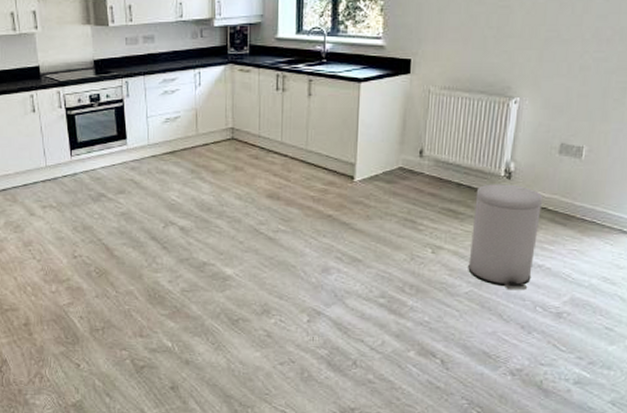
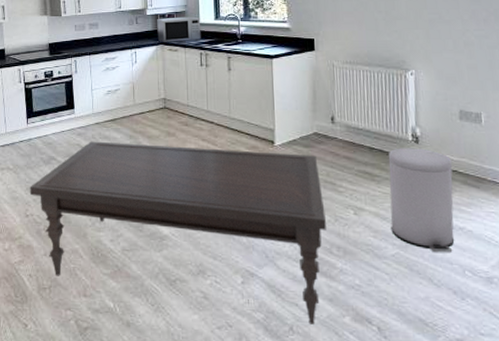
dining table: none [77,176,402,359] -> present [29,141,326,325]
microwave: none [226,29,279,61] -> present [157,16,201,42]

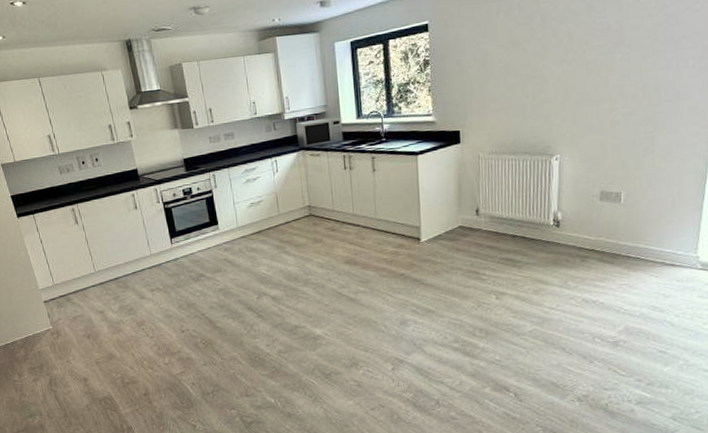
dining table: present [29,141,326,325] -> none [182,248,470,398]
pedal bin: present [388,148,455,253] -> none [529,231,591,325]

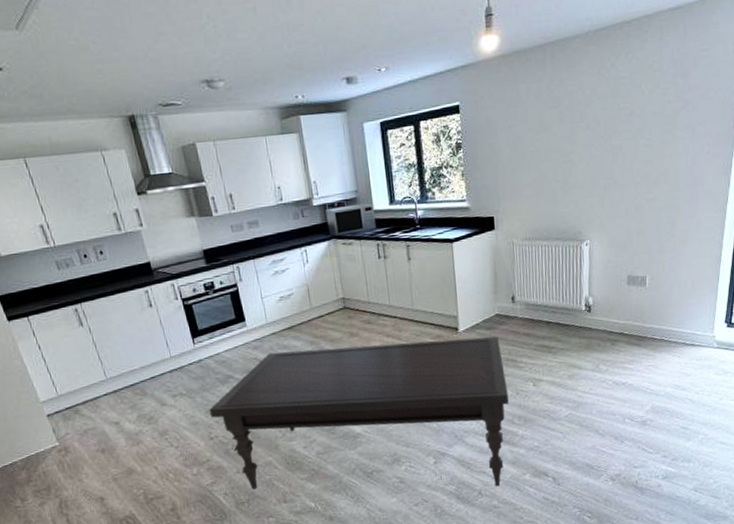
dining table: none [182,248,470,398] -> present [209,336,509,490]

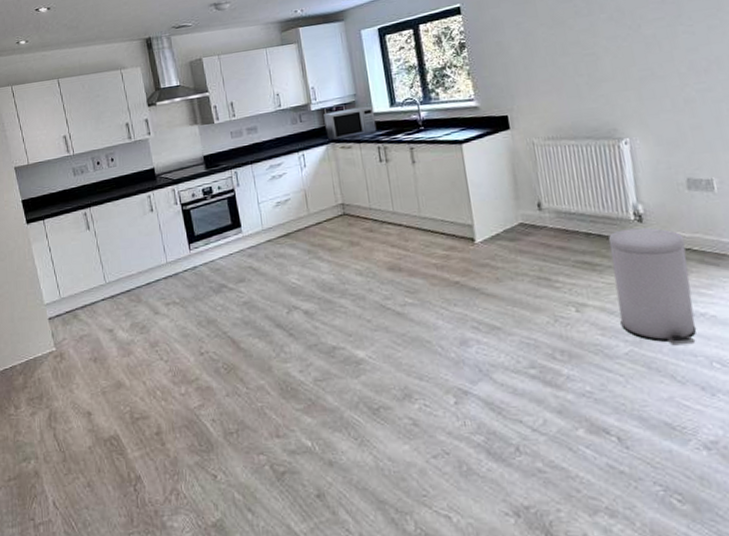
dining table: present [209,336,509,490] -> none [201,249,547,442]
pedal bin: none [563,316,620,408] -> present [608,227,697,346]

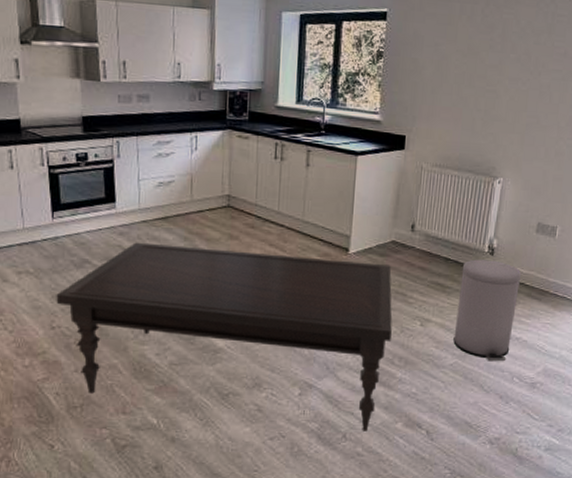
dining table: none [201,249,547,442] -> present [56,242,393,431]
microwave: present [324,106,377,140] -> none [224,95,280,128]

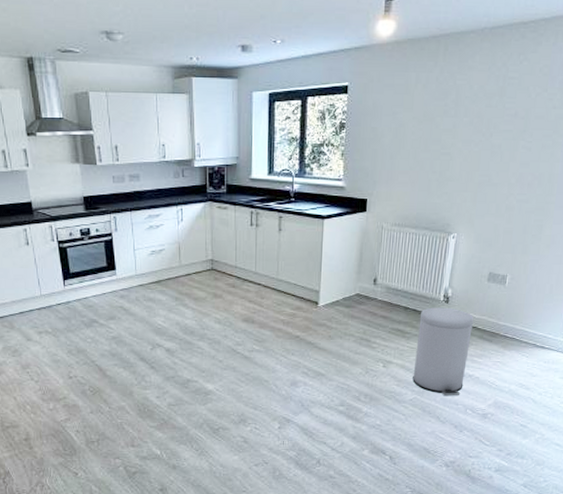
dining table: present [56,242,393,431] -> none [71,303,358,458]

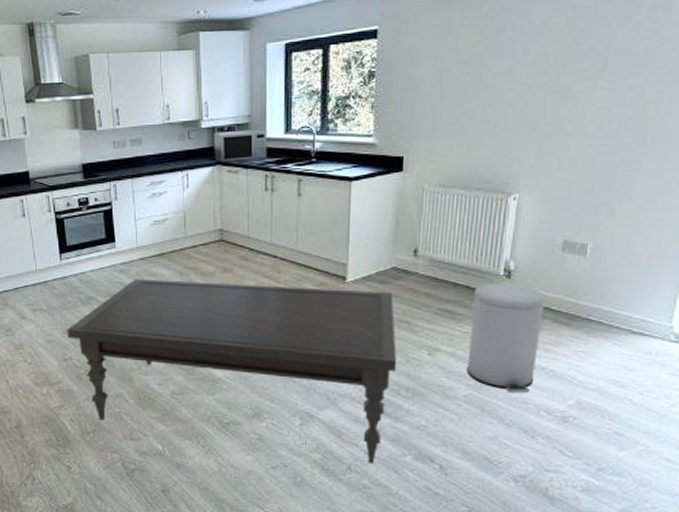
dining table: none [71,303,358,458] -> present [67,278,397,464]
microwave: none [206,170,253,199] -> present [214,129,268,162]

